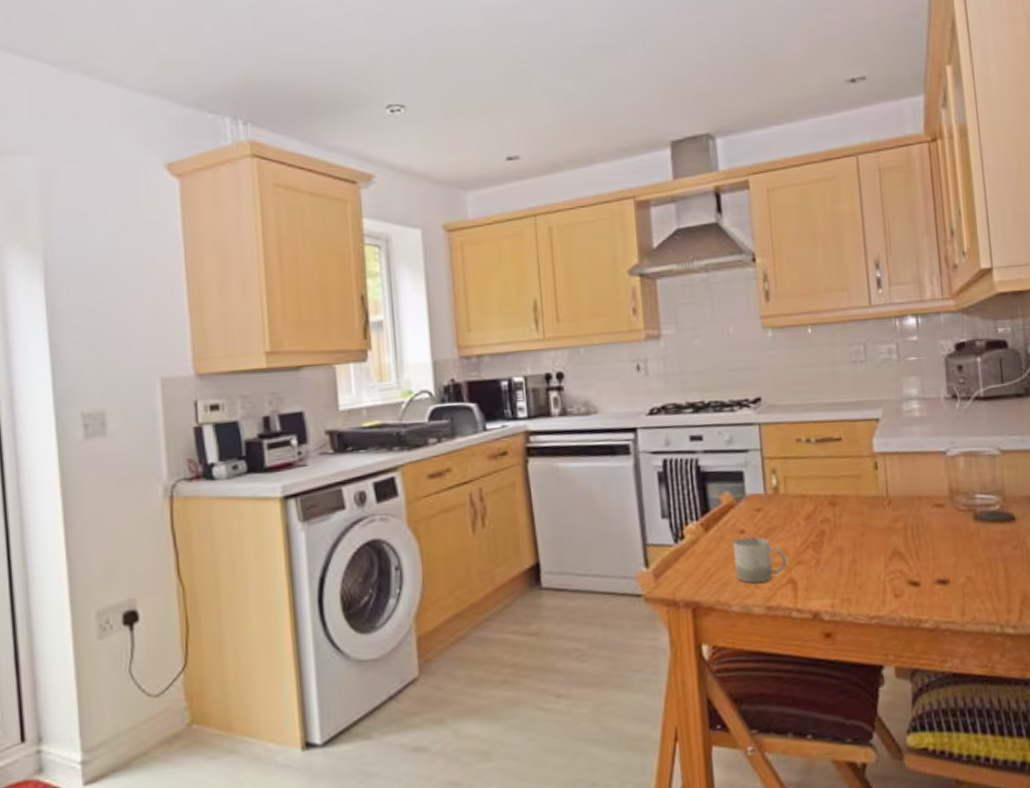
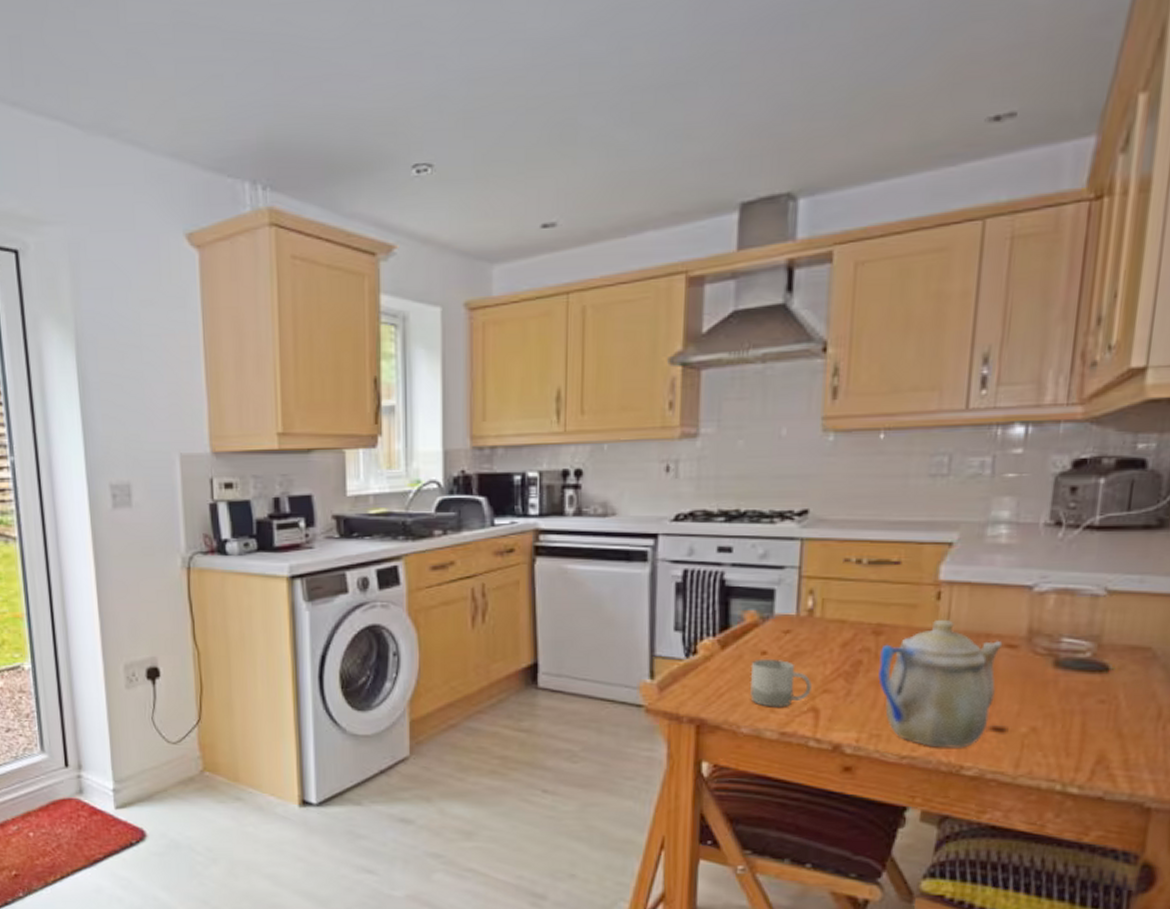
teapot: none [838,486,935,606] -> present [878,619,1003,748]

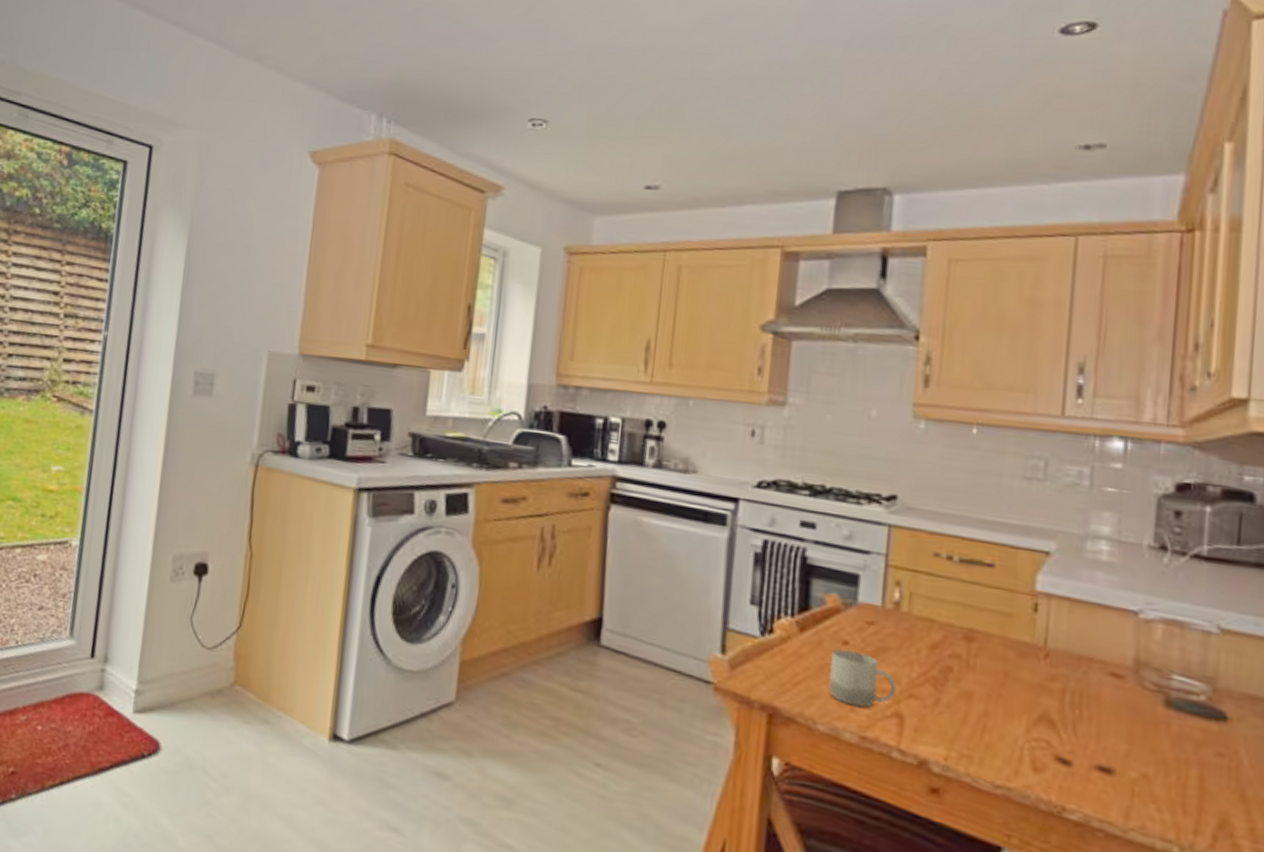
teapot: present [878,619,1003,748] -> none [970,633,1107,786]

